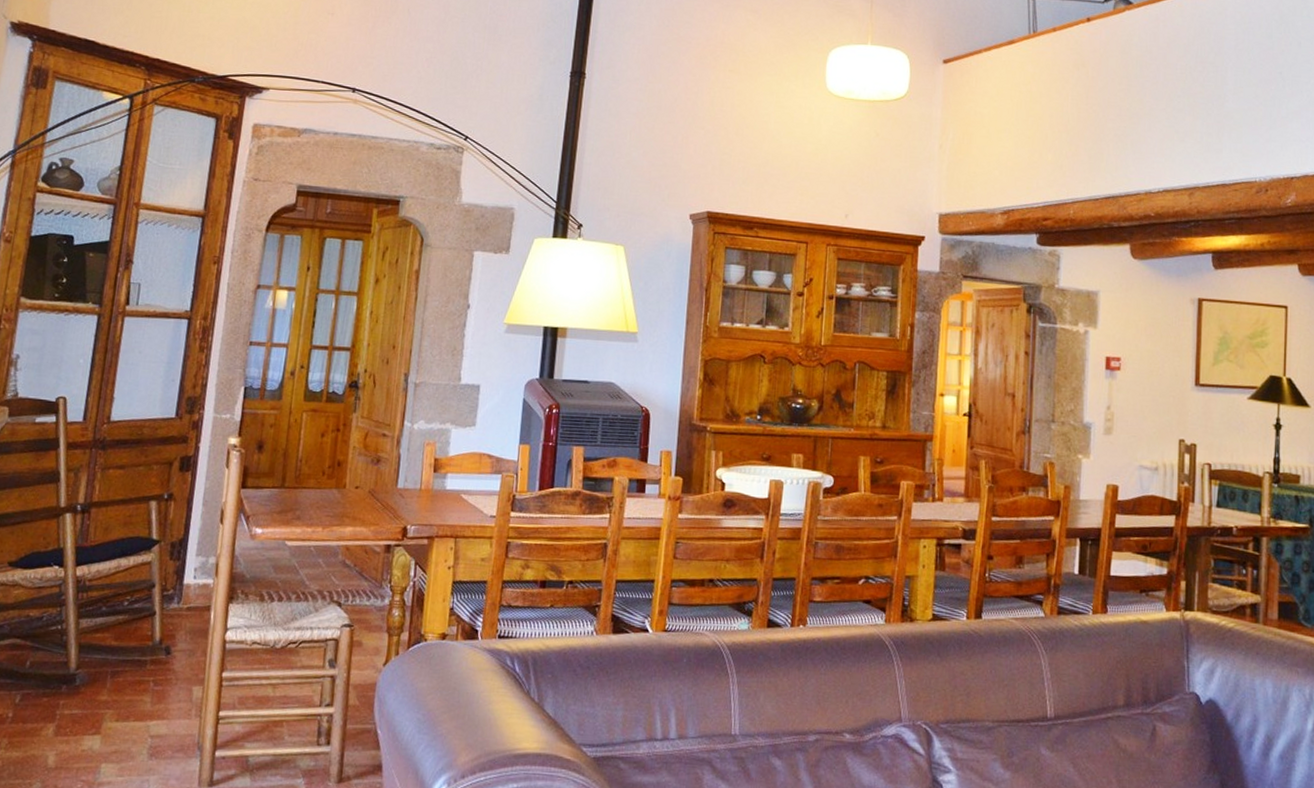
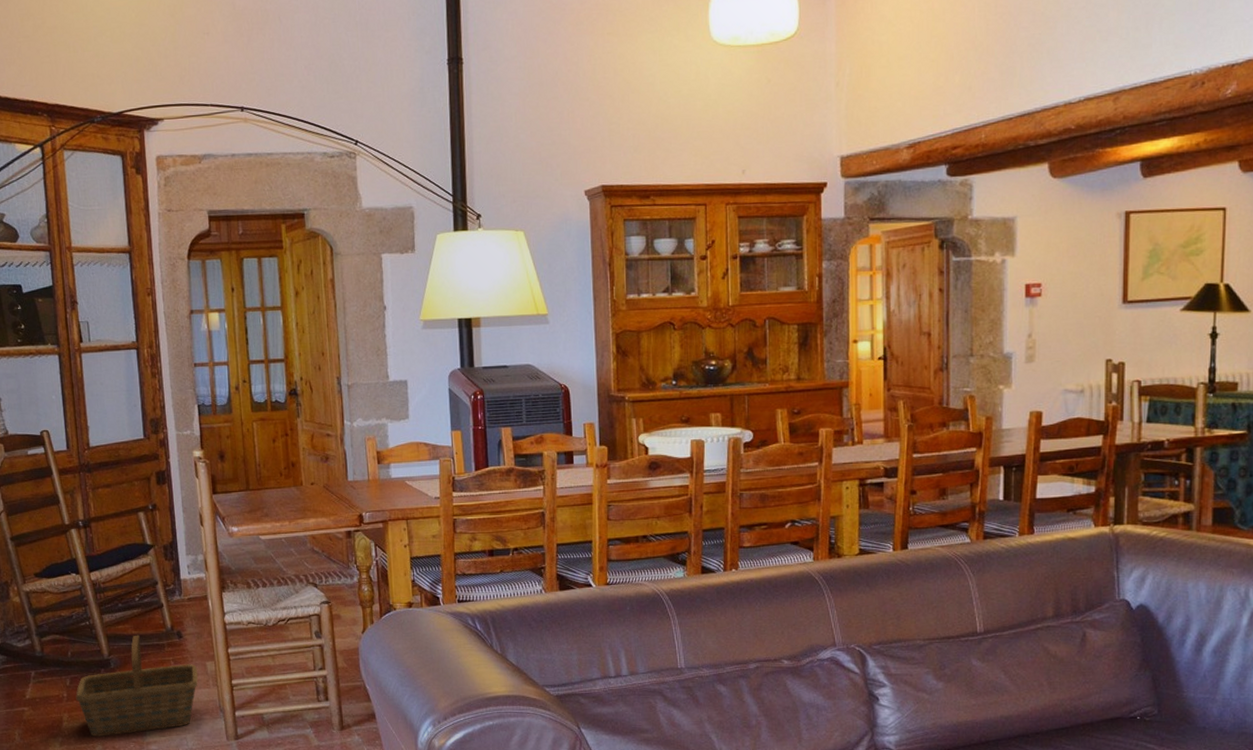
basket: none [22,646,181,772] -> present [76,635,199,737]

